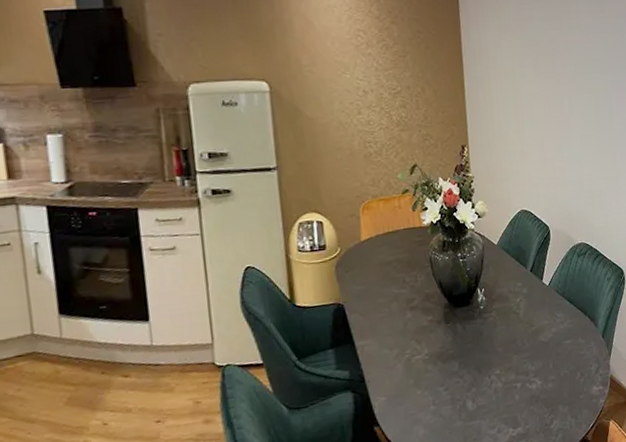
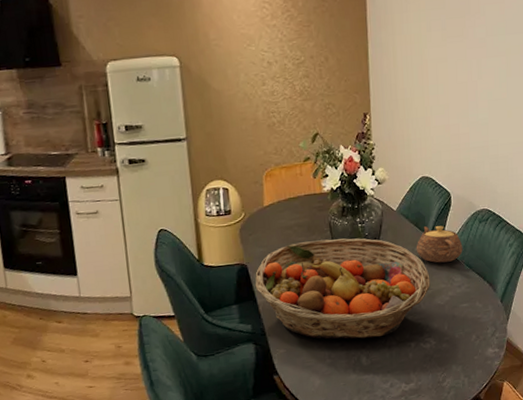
fruit basket: none [352,273,534,383] -> present [255,238,431,339]
teapot: none [518,260,564,299] -> present [416,225,463,263]

